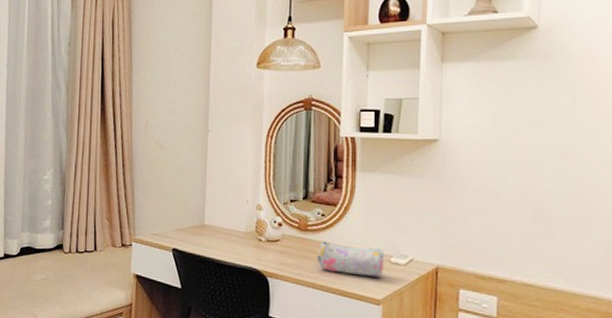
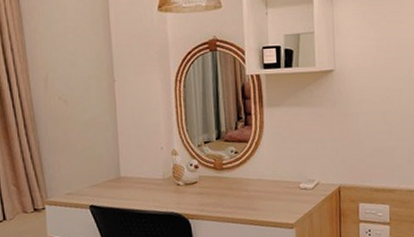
pencil case: present [316,241,385,277] -> none [233,176,295,205]

